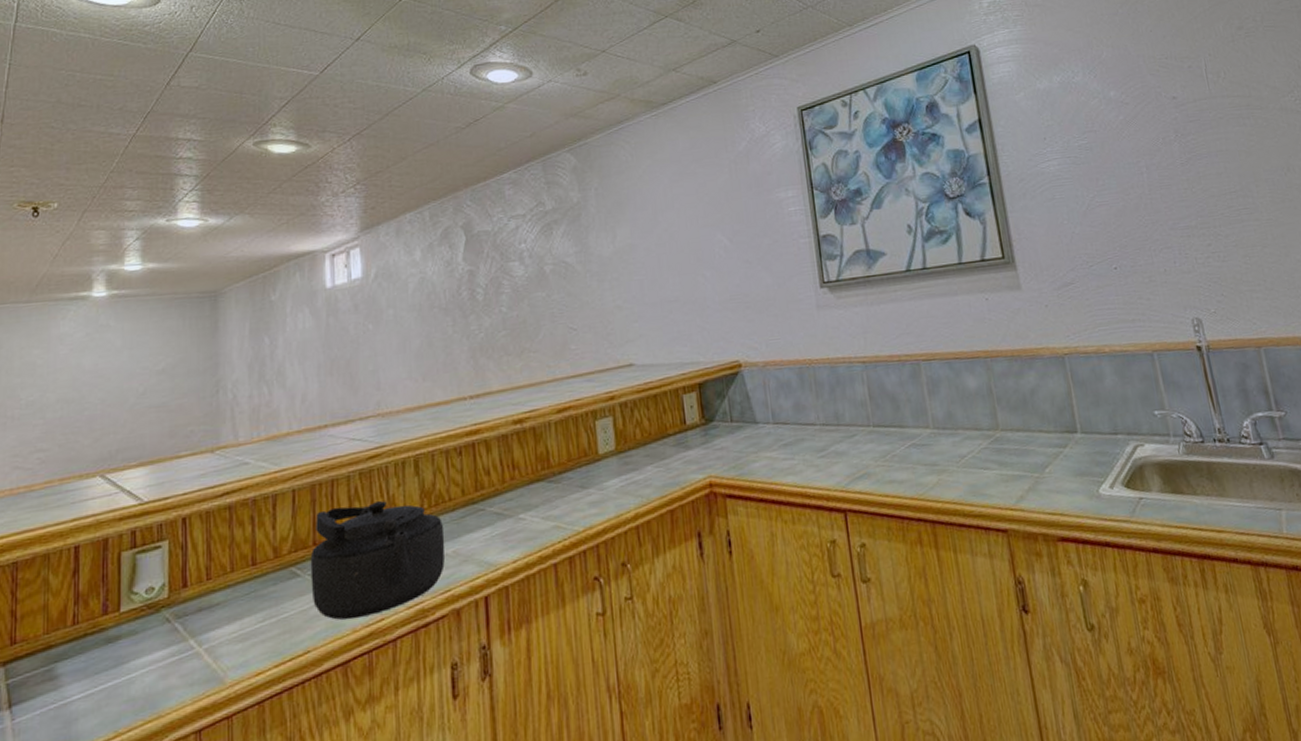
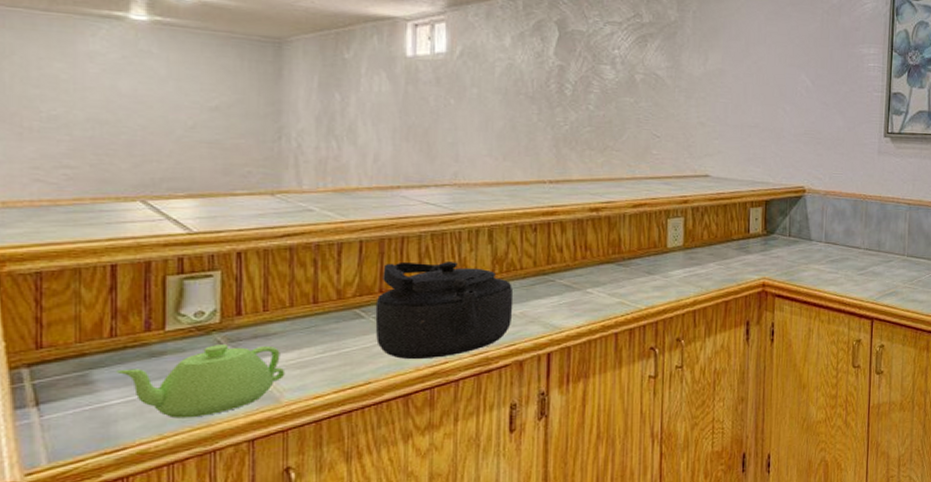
teapot: none [78,618,228,712] -> present [117,344,285,419]

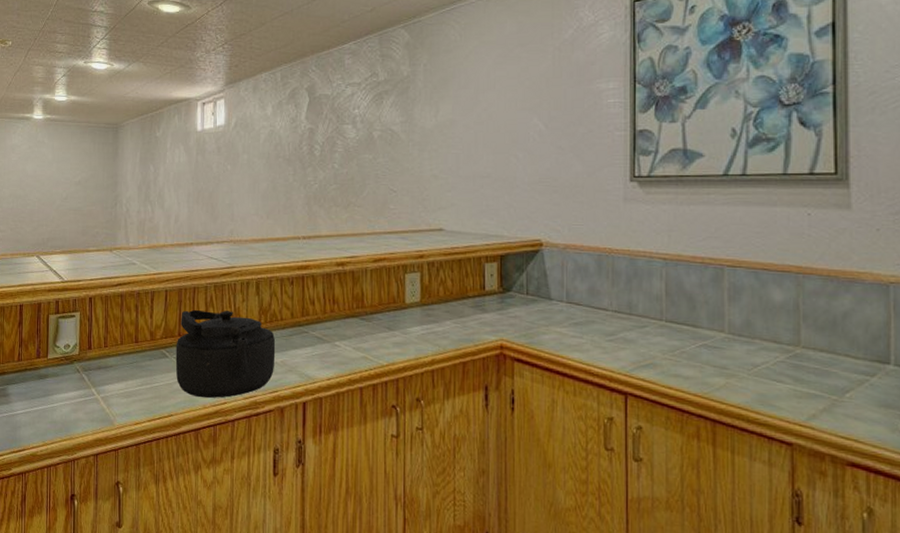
teapot: present [117,344,285,419] -> none [21,372,117,431]

